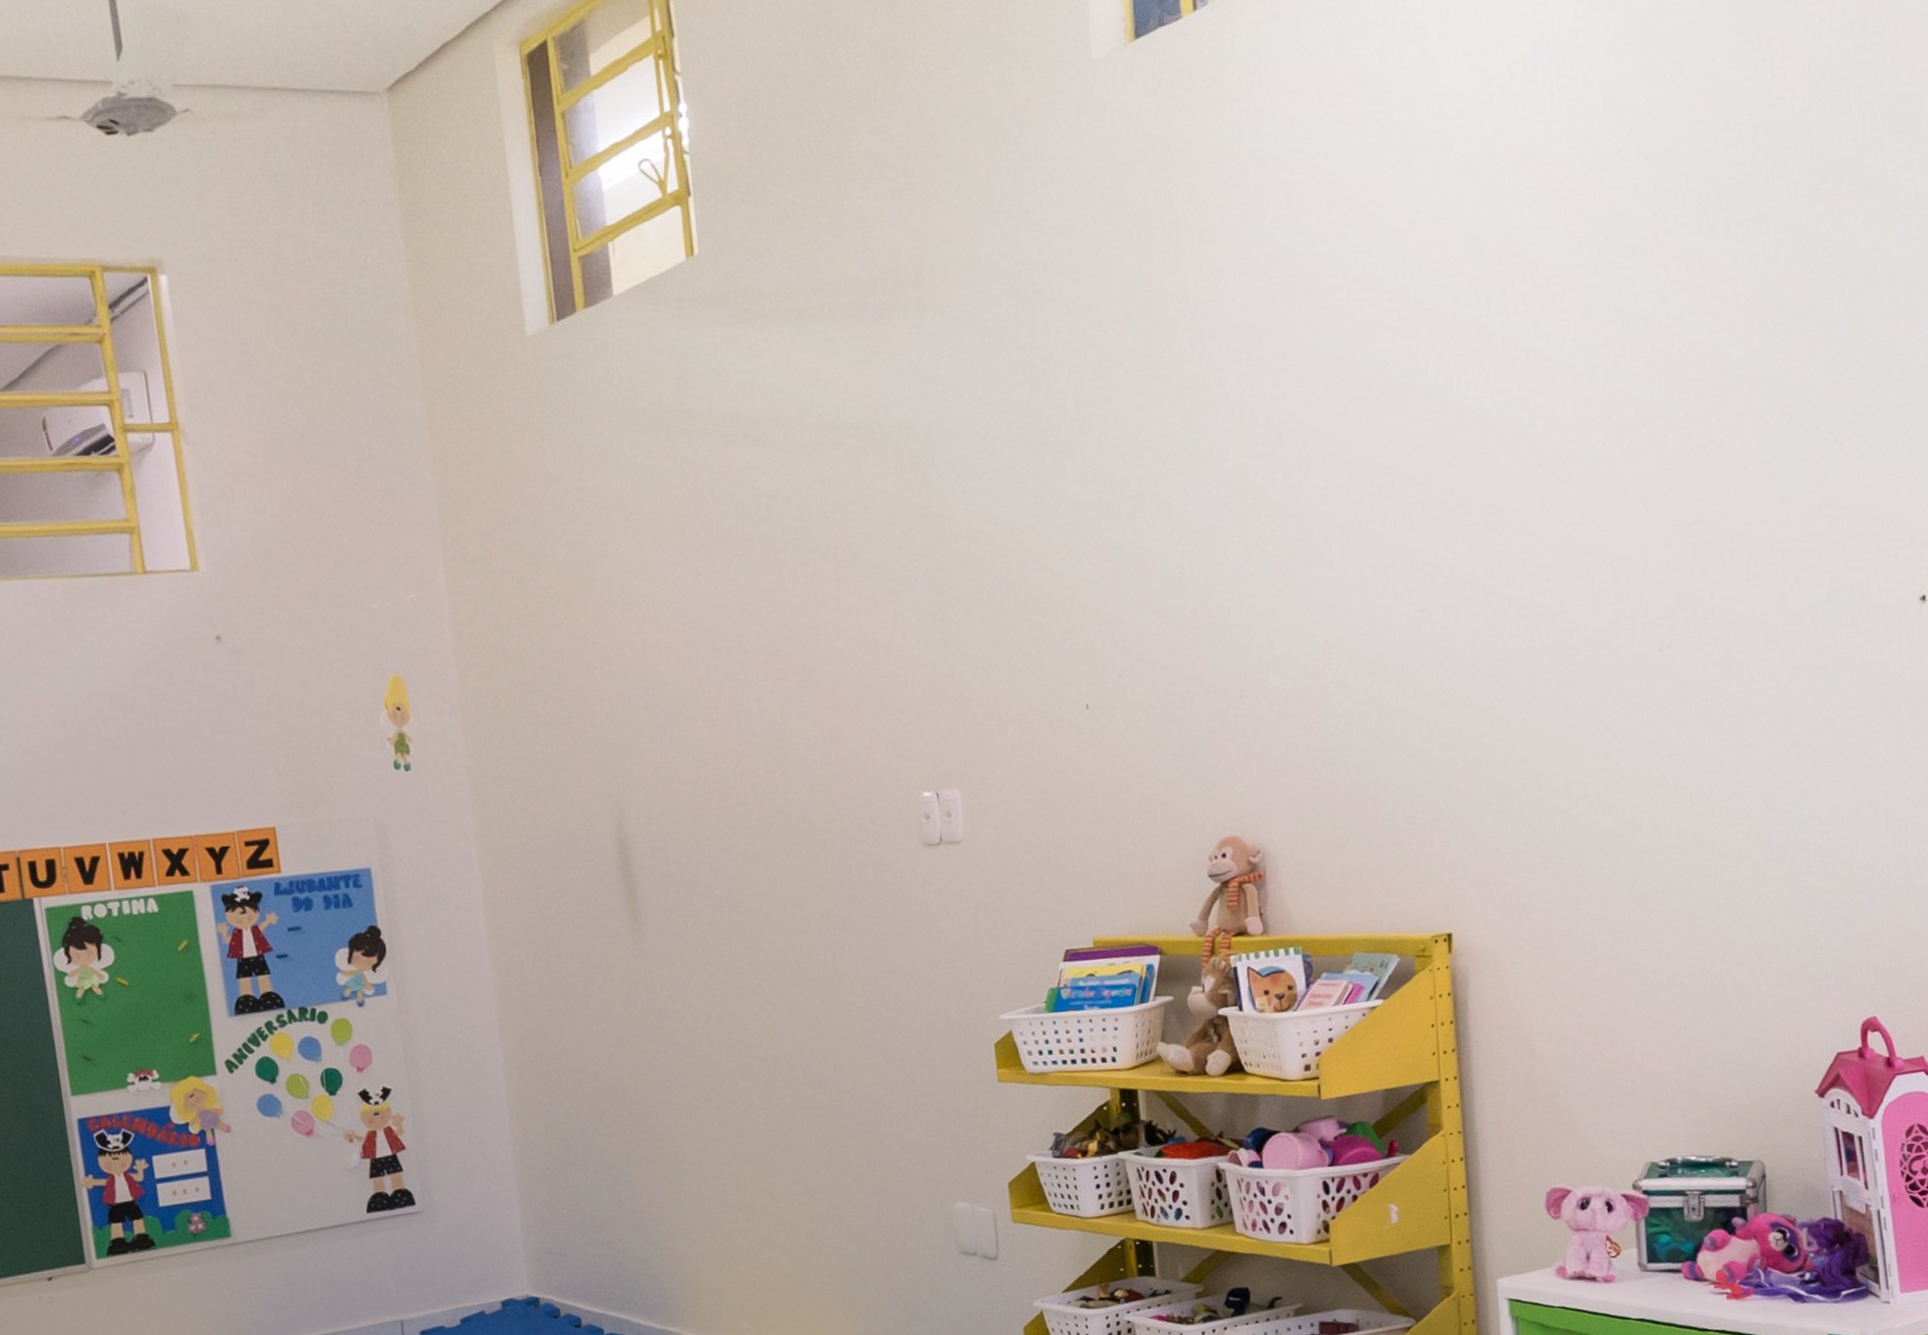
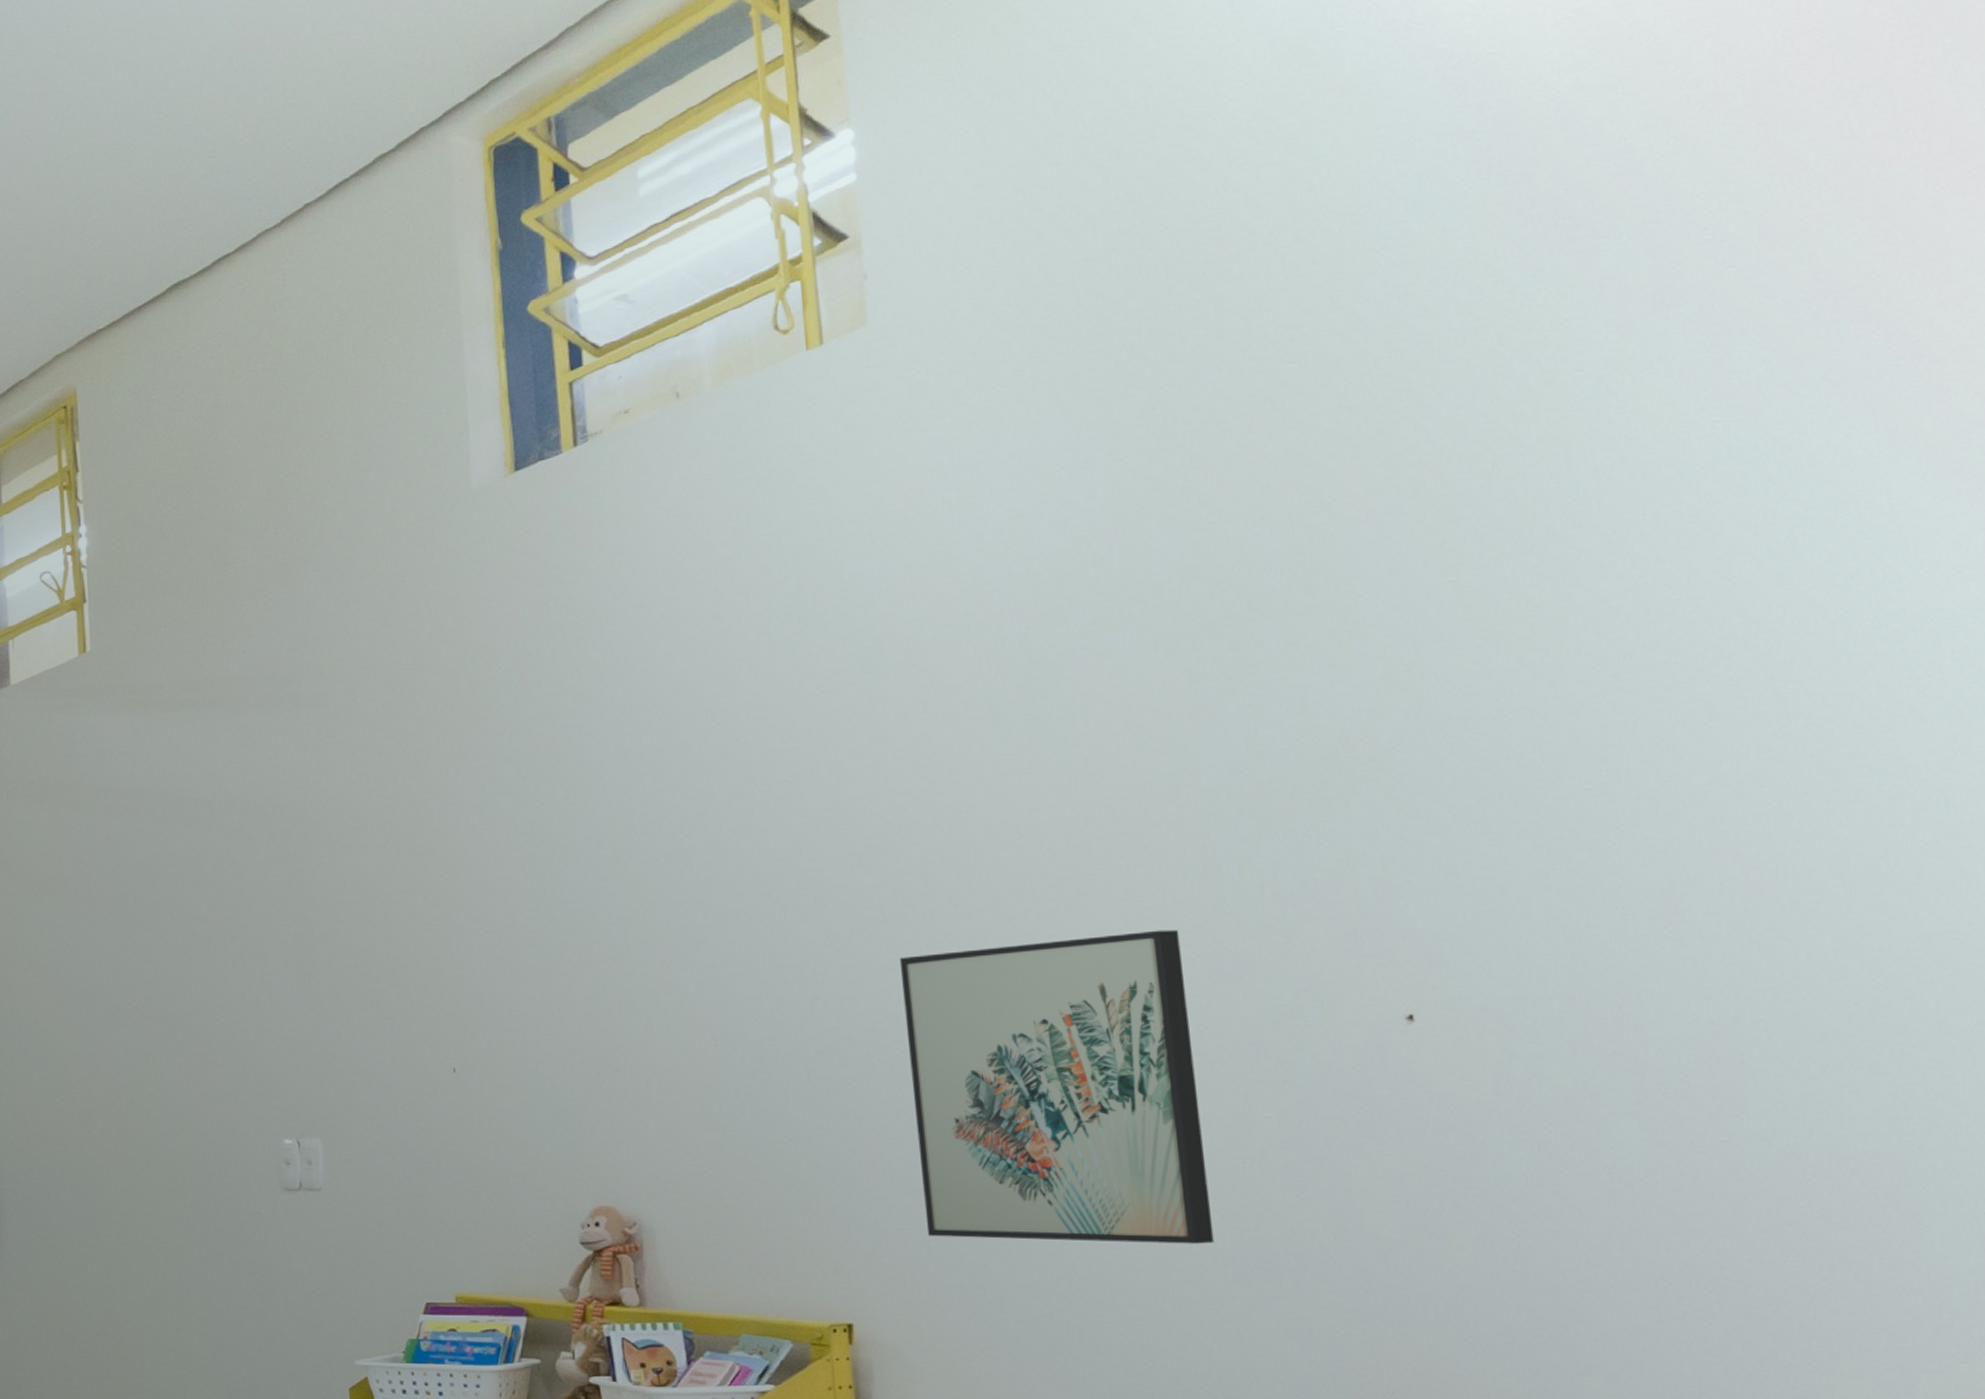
wall art: none [1497,522,1757,842] -> present [899,929,1214,1244]

